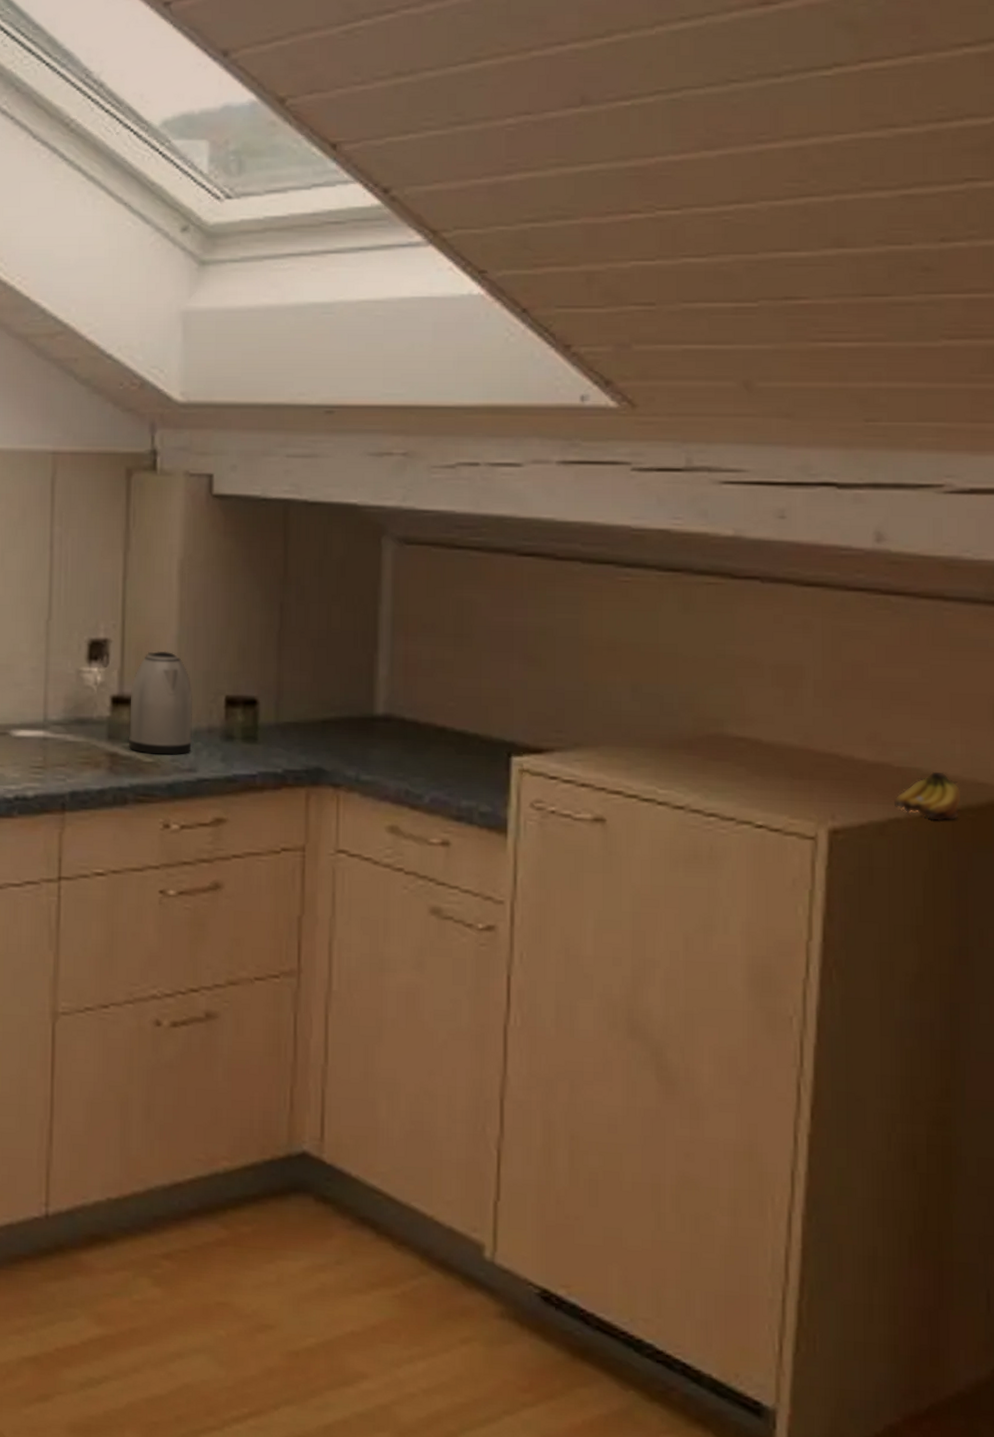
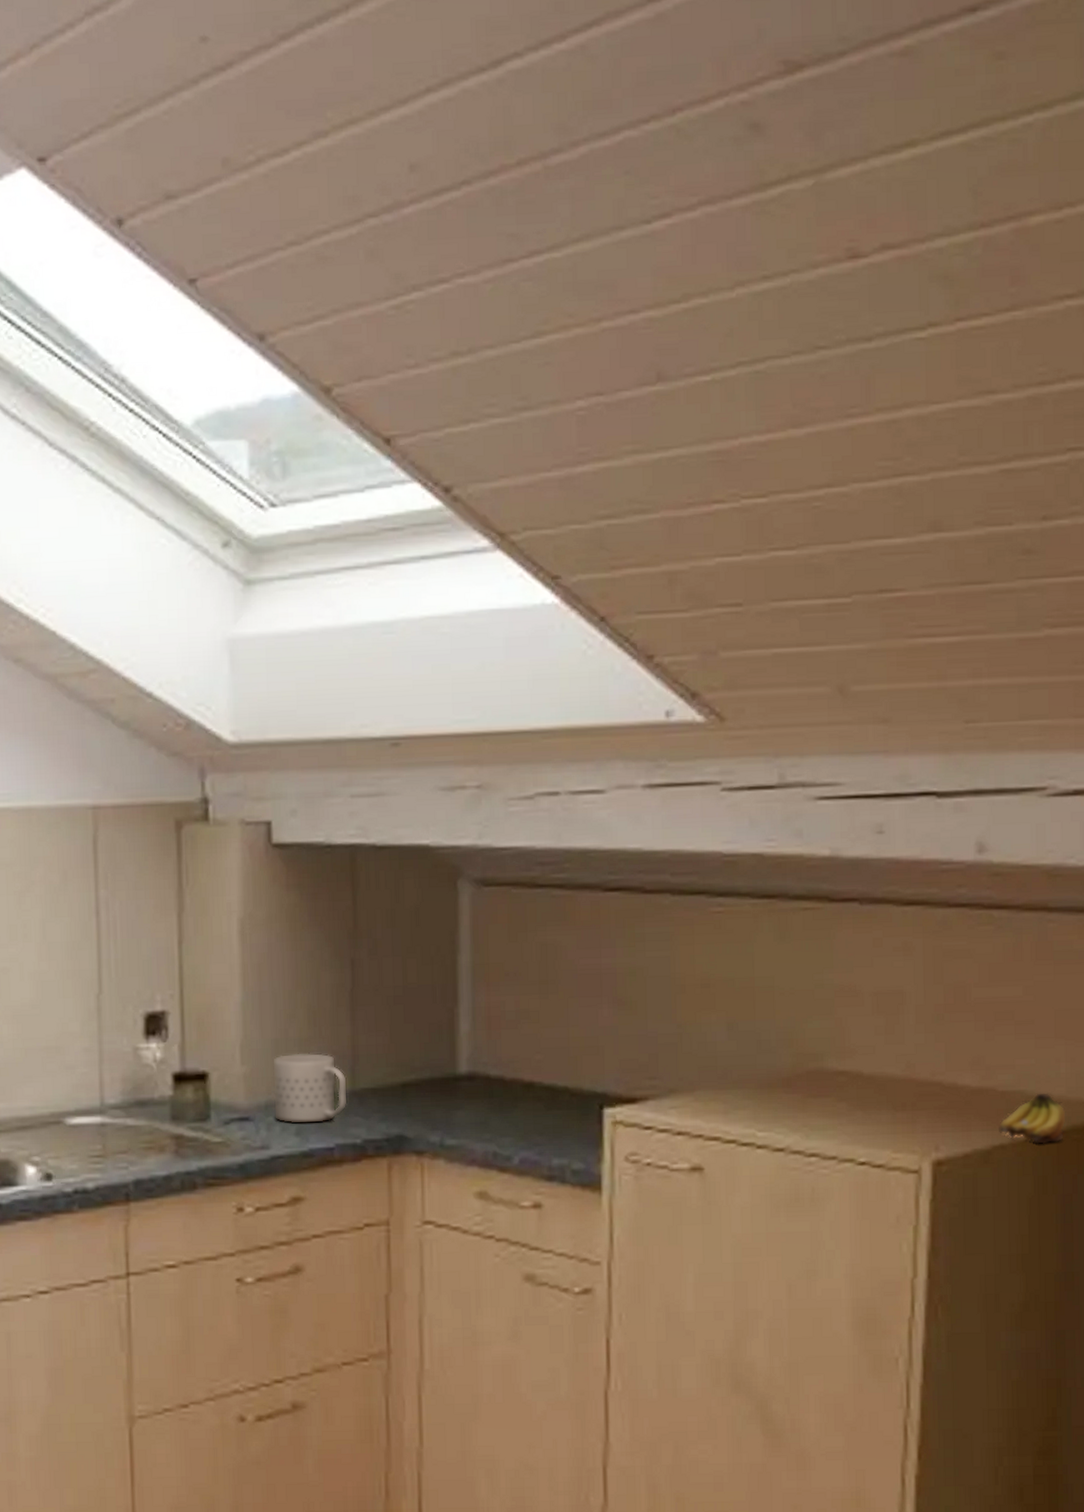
kettle: present [128,651,193,755] -> none [193,1020,263,1133]
mug: none [203,686,271,751] -> present [273,1054,347,1124]

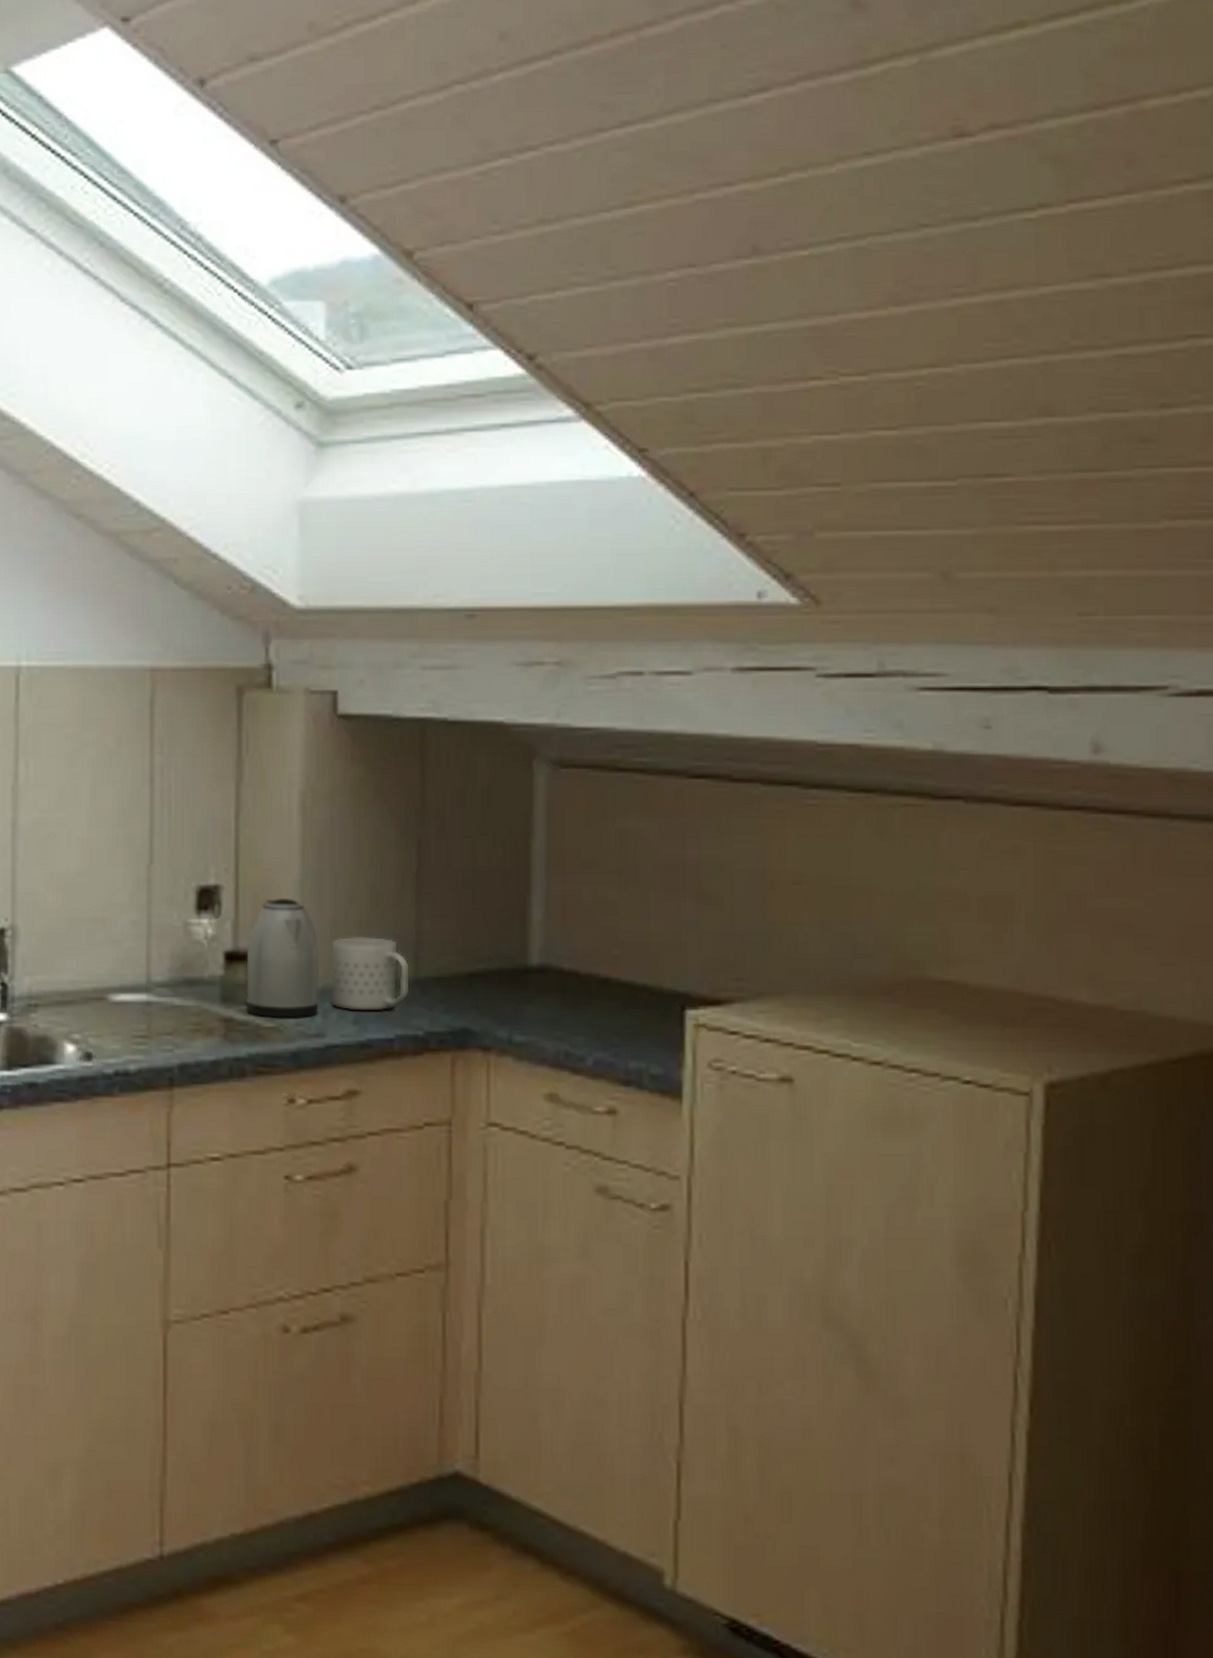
kettle: none [193,1020,263,1133] -> present [245,897,320,1018]
fruit: present [999,1093,1066,1144] -> none [1118,1014,1193,1070]

